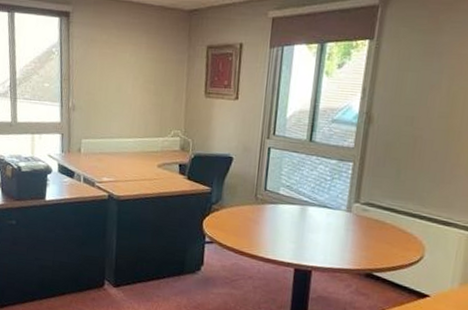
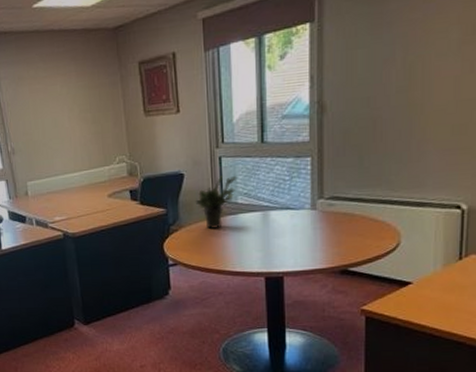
potted plant: none [239,165,283,215] -> present [195,176,237,229]

